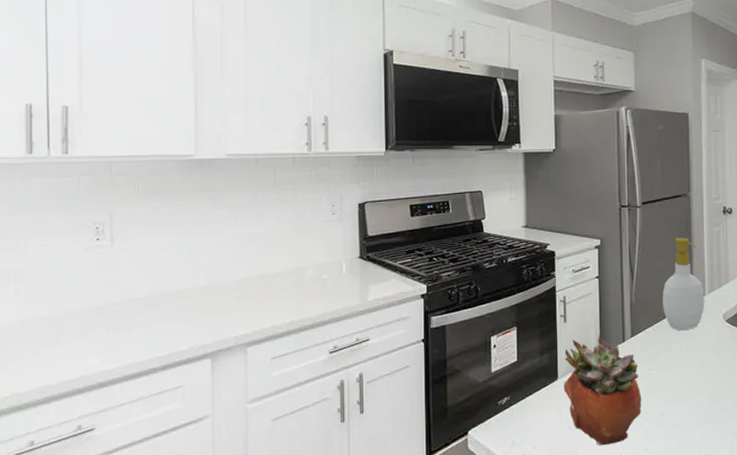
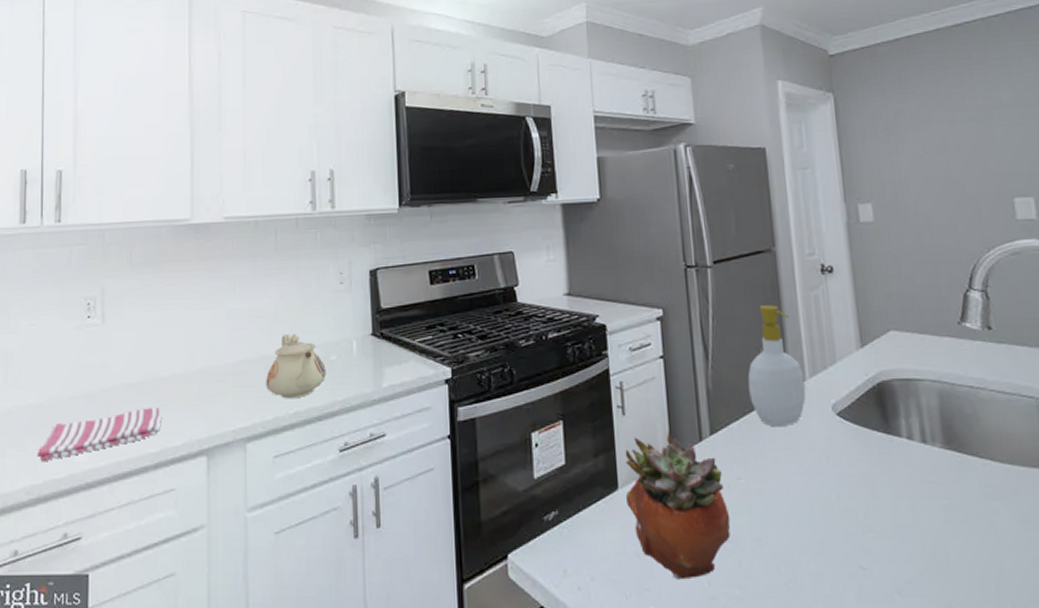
dish towel: none [50,318,170,366] -> present [37,407,163,462]
teapot: none [265,256,319,311] -> present [266,334,326,399]

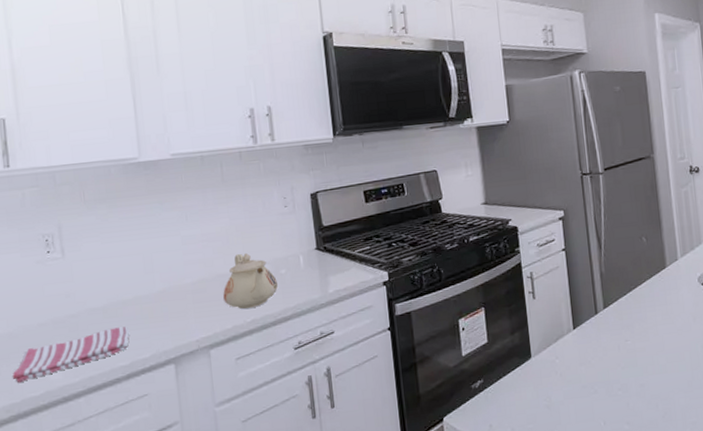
succulent planter: present [625,430,731,580] -> none [536,308,620,423]
soap bottle: present [748,305,806,427] -> none [633,201,678,298]

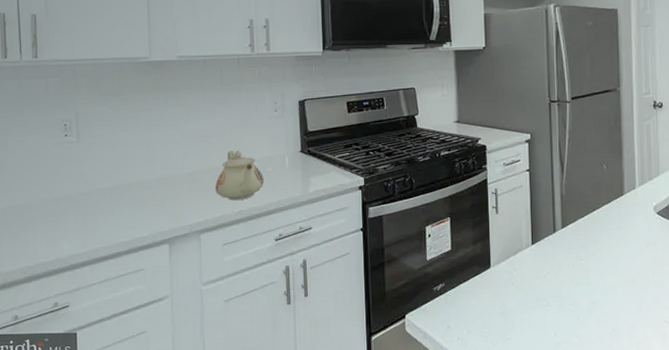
dish towel: present [12,326,130,384] -> none [28,207,132,249]

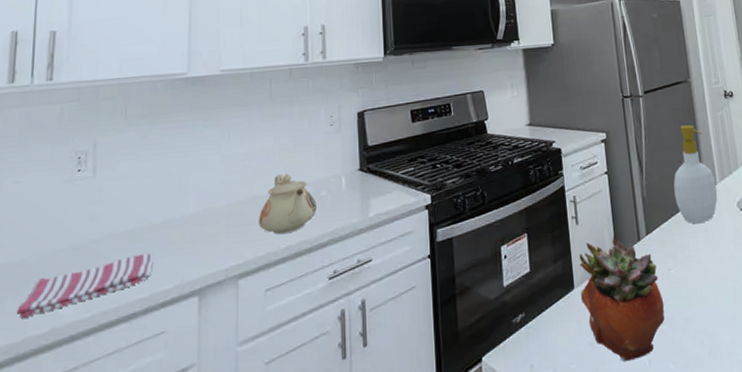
dish towel: none [28,207,132,249] -> present [16,253,154,320]
succulent planter: none [496,225,573,332] -> present [579,234,665,362]
soap bottle: none [593,132,635,223] -> present [673,125,718,224]

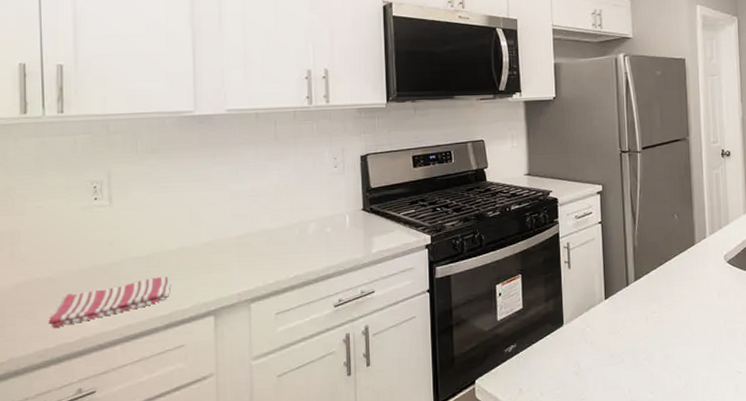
teapot: present [259,174,317,235] -> none [268,210,322,265]
succulent planter: present [579,234,665,362] -> none [569,279,647,390]
soap bottle: present [673,125,718,224] -> none [664,181,706,273]

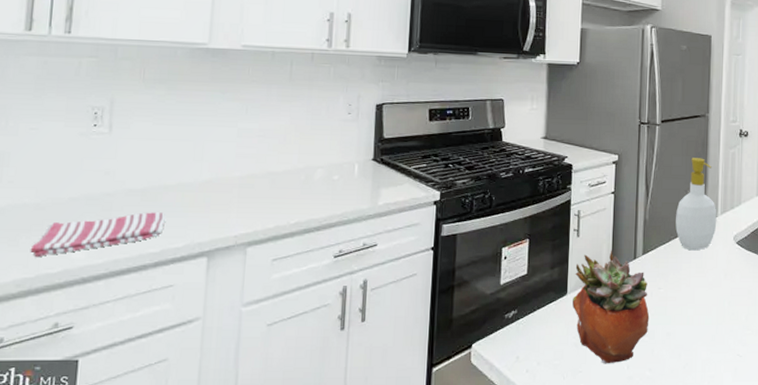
succulent planter: none [569,279,647,390] -> present [572,250,650,364]
soap bottle: none [664,181,706,273] -> present [675,158,717,251]

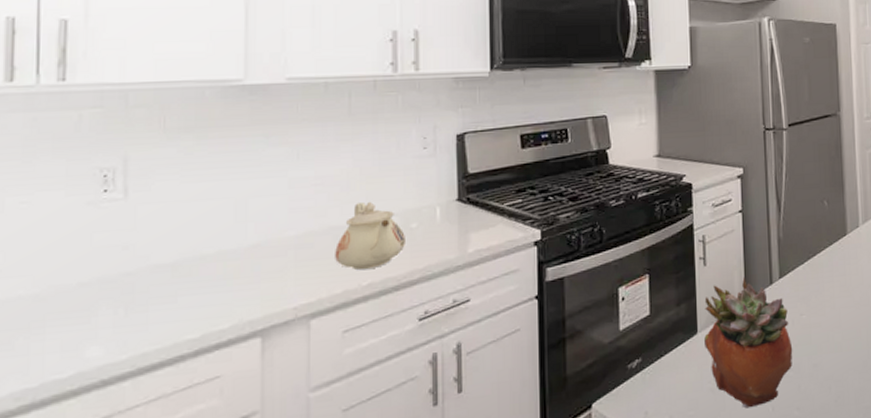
dish towel: present [30,212,166,258] -> none [30,289,206,362]
teapot: none [270,154,328,211] -> present [335,202,405,270]
soap bottle: present [675,158,717,251] -> none [813,162,859,268]

